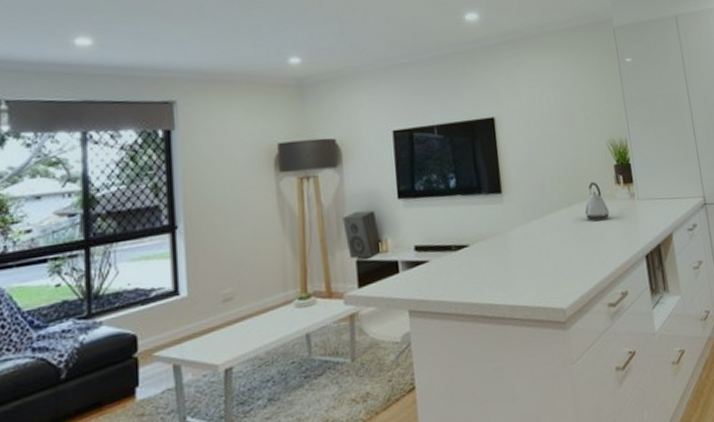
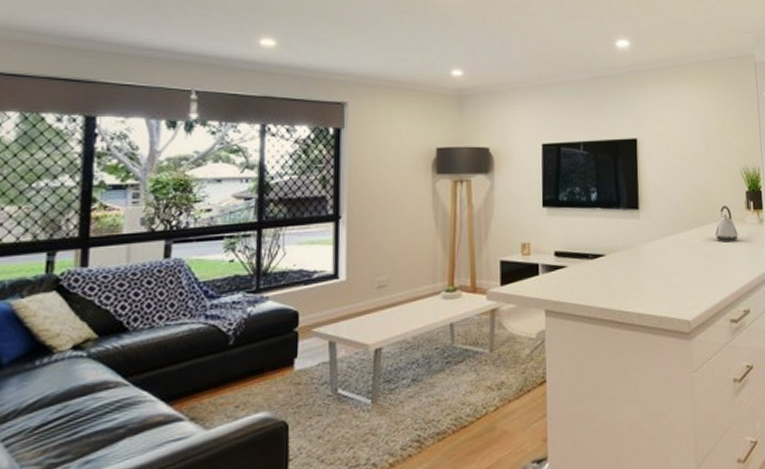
speaker: present [342,210,383,260] -> none [490,215,525,260]

